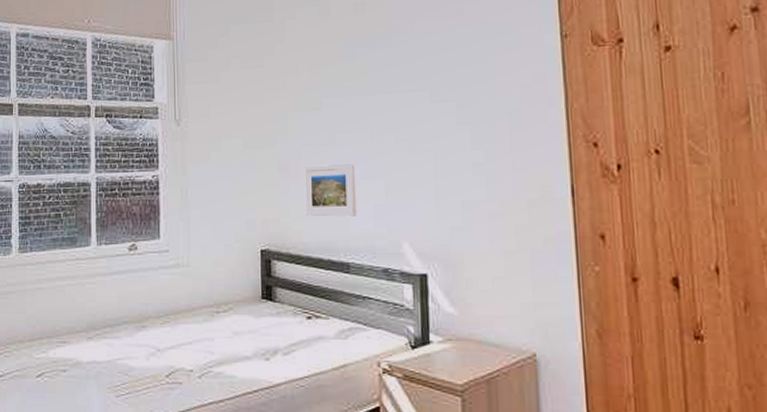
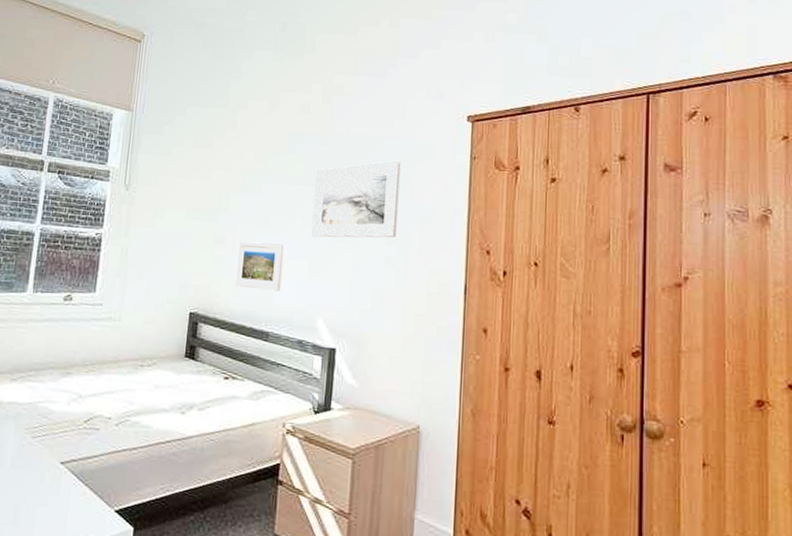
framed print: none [380,52,482,152] -> present [311,160,401,238]

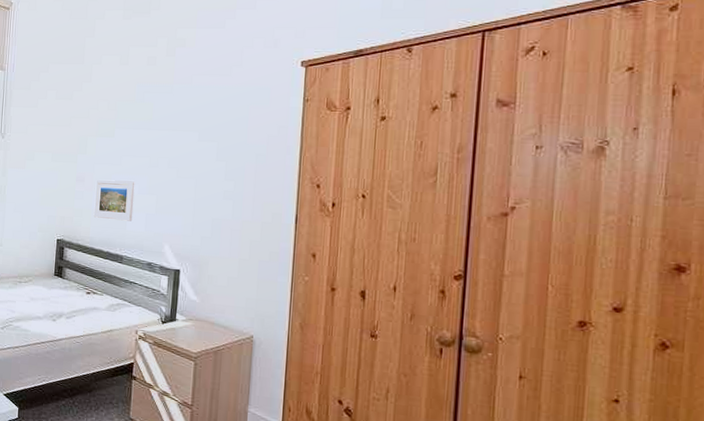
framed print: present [311,160,401,238] -> none [158,105,238,175]

